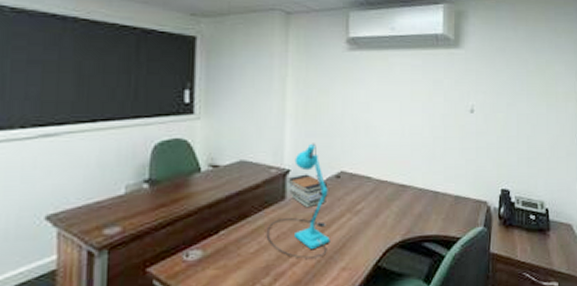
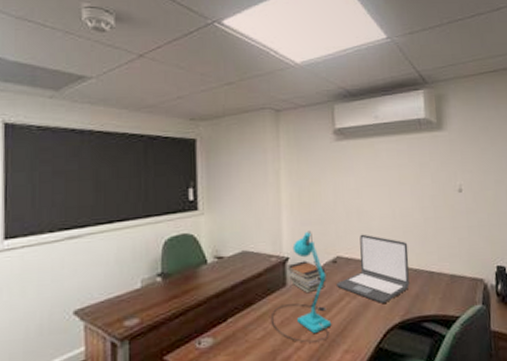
laptop: none [339,149,415,221] -> present [337,234,409,303]

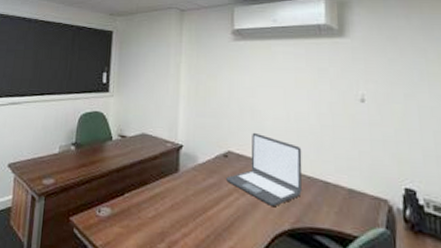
desk lamp: present [270,230,332,343] -> none [162,122,219,233]
book stack: present [287,260,326,294] -> none [181,150,217,183]

